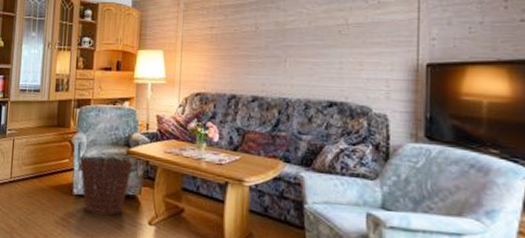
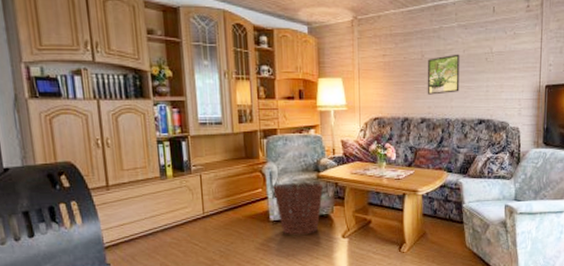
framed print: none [260,26,304,71] -> present [427,54,460,95]

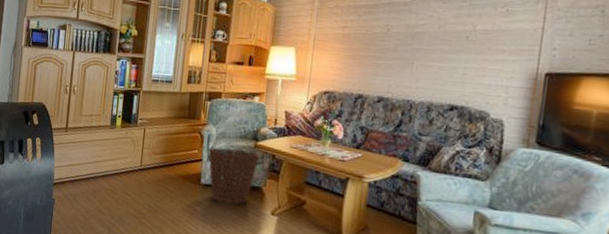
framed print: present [427,54,460,95] -> none [388,29,434,73]

